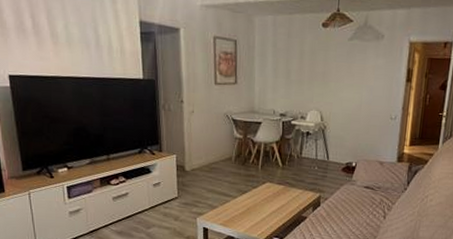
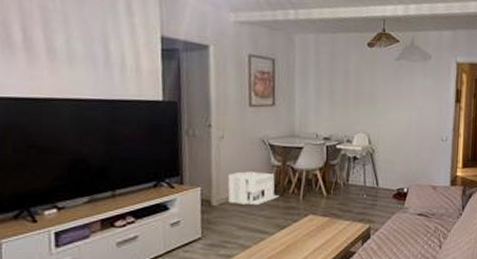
architectural model: none [198,142,242,172] -> present [227,171,280,205]

